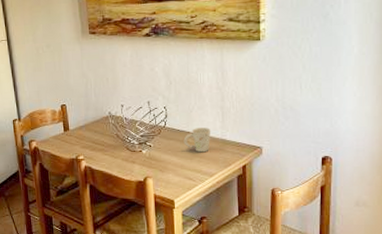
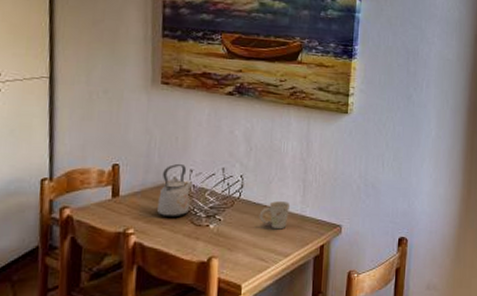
kettle: none [99,100,125,146] -> present [157,163,192,218]

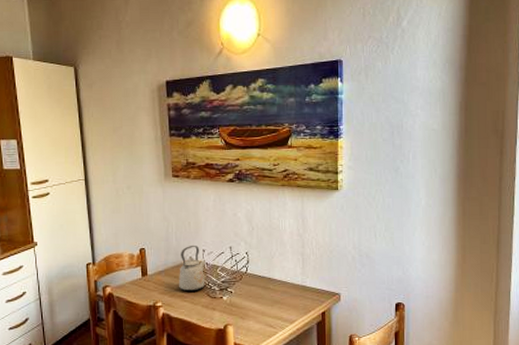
mug: present [259,201,289,230] -> none [265,274,291,299]

